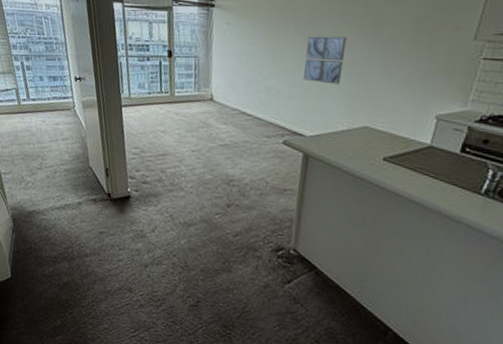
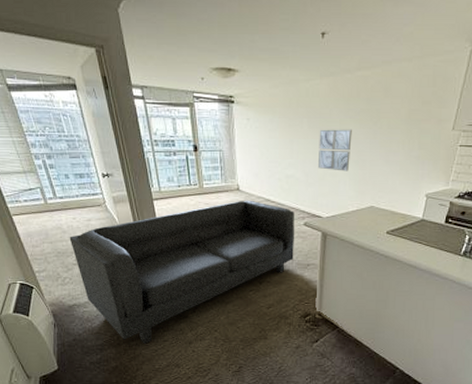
sofa: none [36,111,273,261] -> present [69,200,295,344]

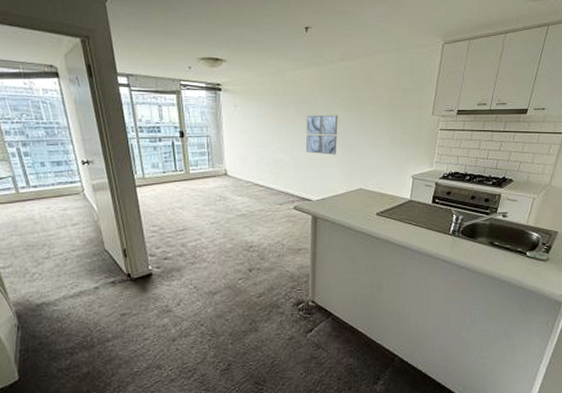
sofa: present [69,200,295,344] -> none [41,185,285,344]

